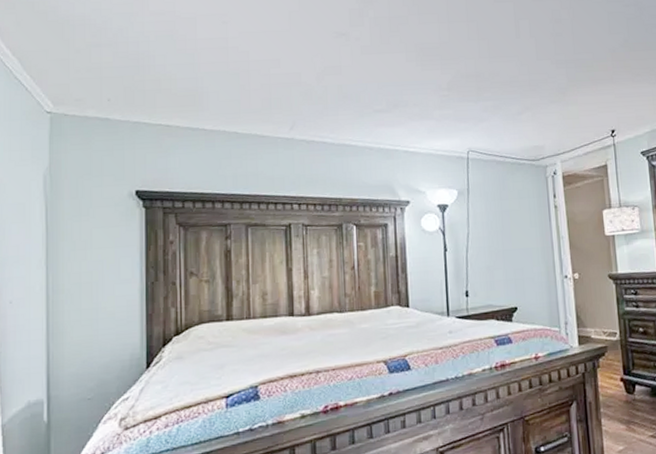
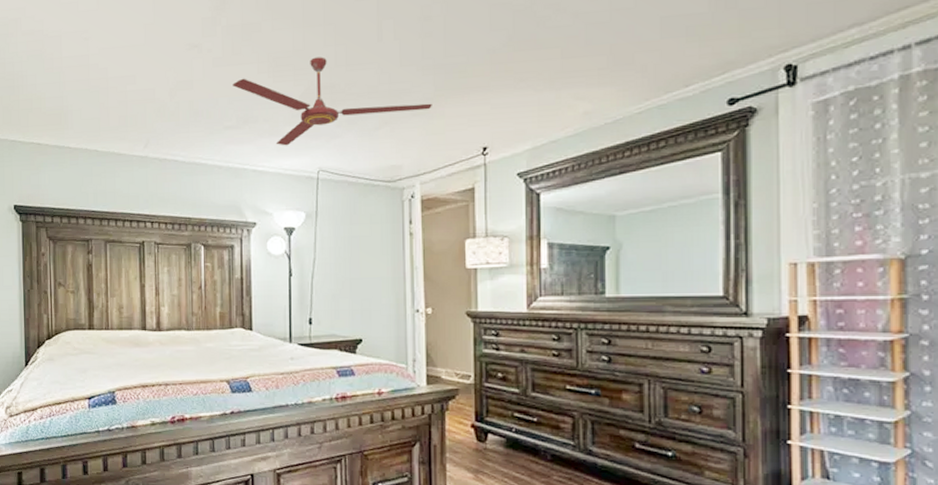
ceiling fan: none [382,49,567,129] -> present [233,57,432,146]

